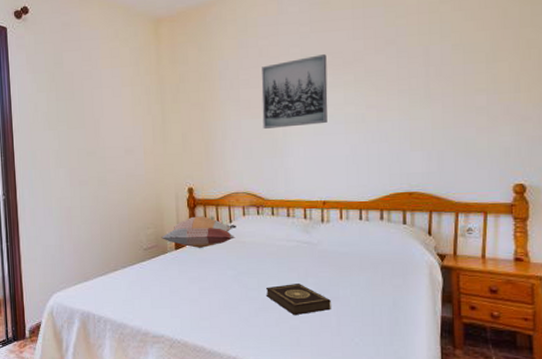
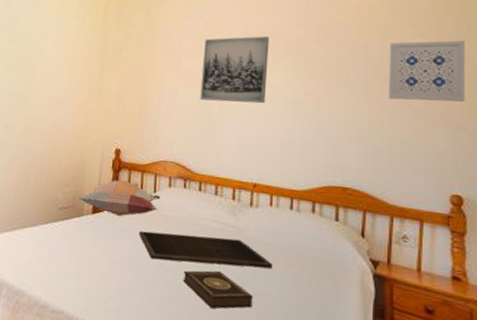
tray: none [220,253,347,281] -> present [138,230,273,269]
wall art: none [450,26,530,100] -> present [389,40,466,102]

